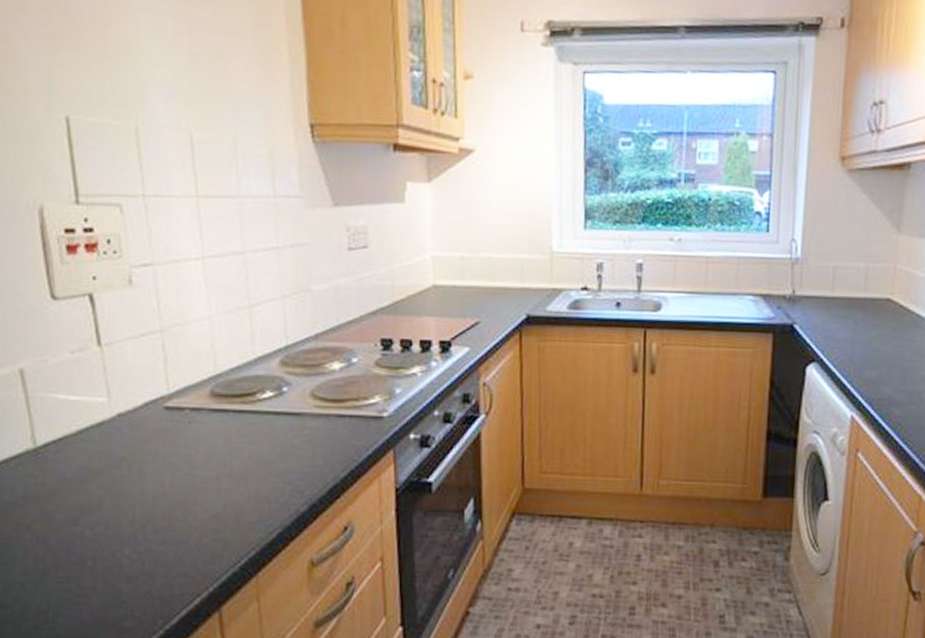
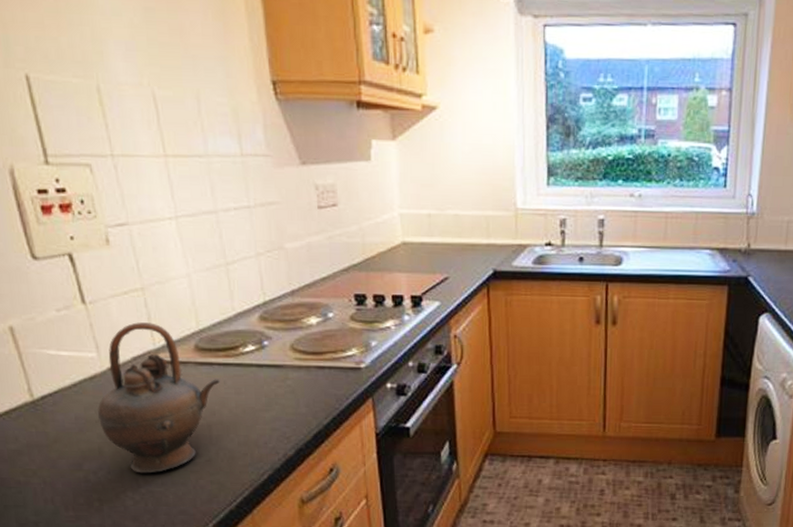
teapot: none [101,366,234,530] -> present [97,322,220,474]

